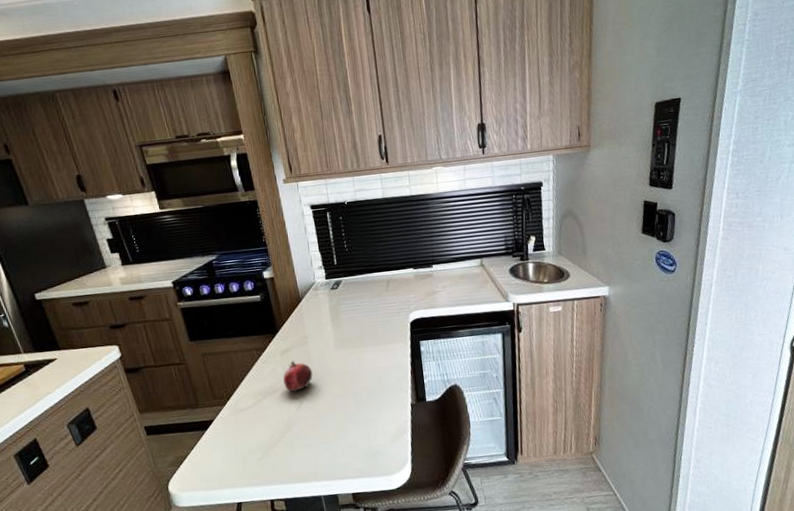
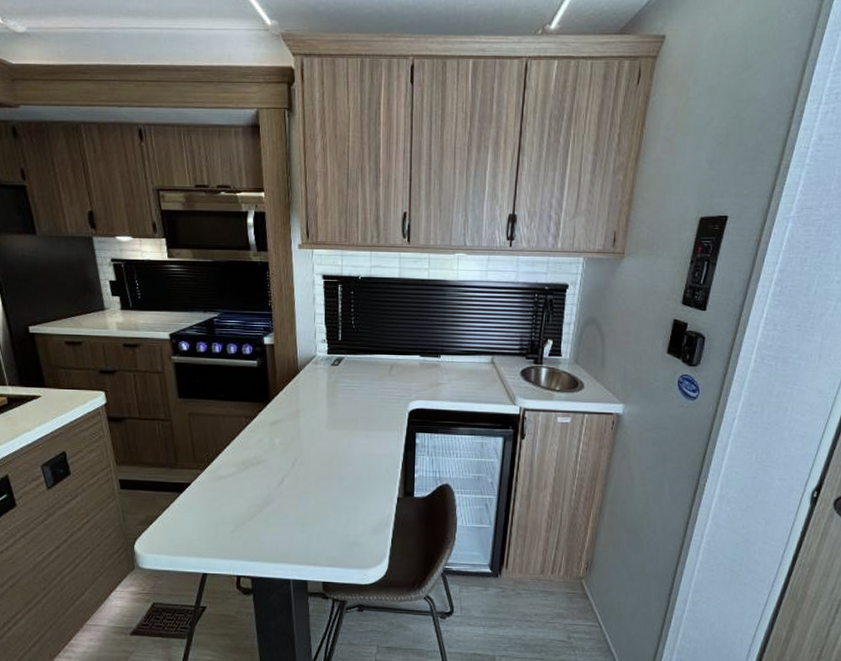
fruit: present [283,361,313,392] -> none [268,434,300,466]

